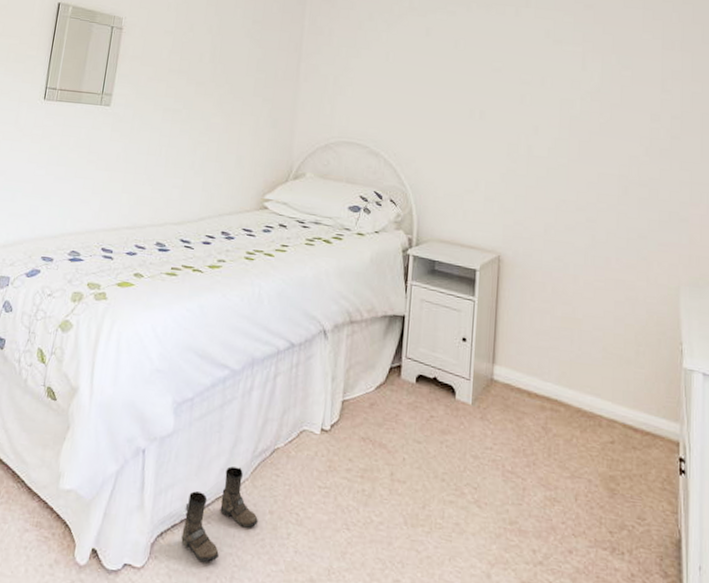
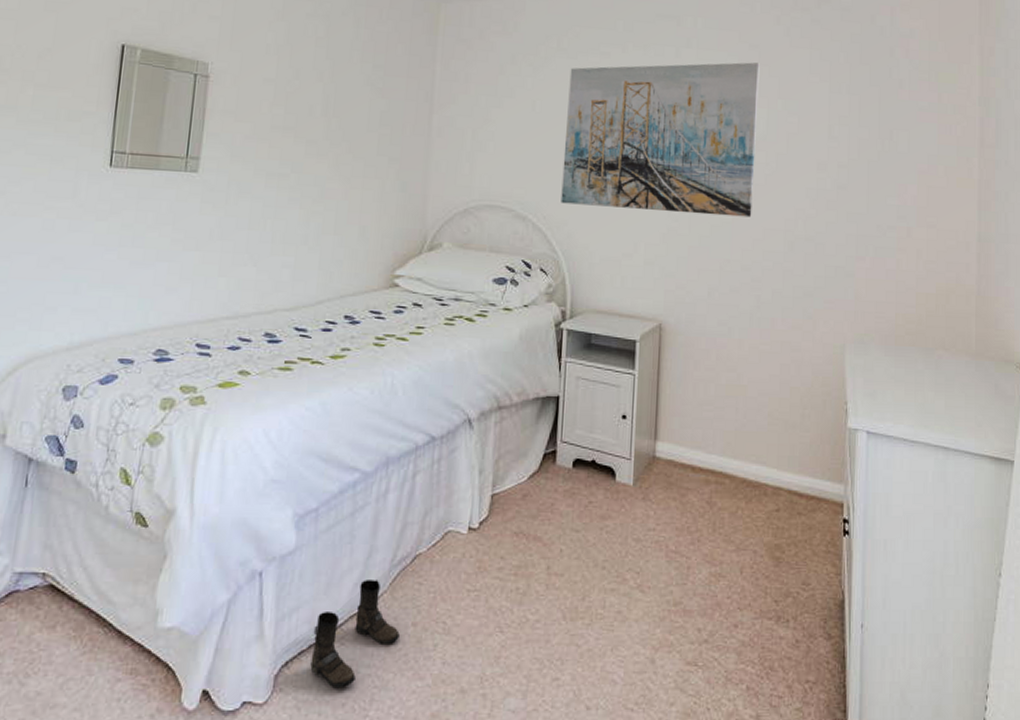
wall art: none [409,21,594,162] -> present [561,62,760,218]

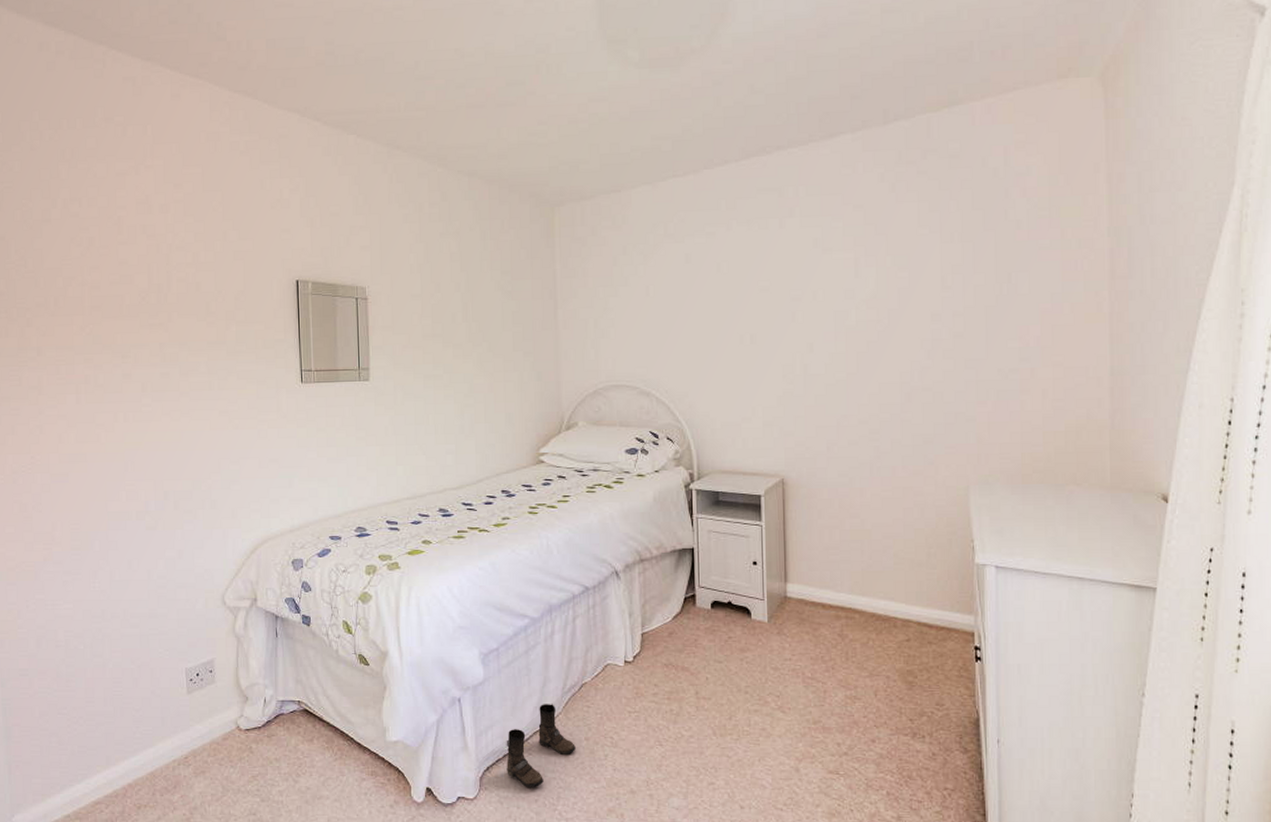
wall art: present [561,62,760,218] -> none [678,223,866,377]

